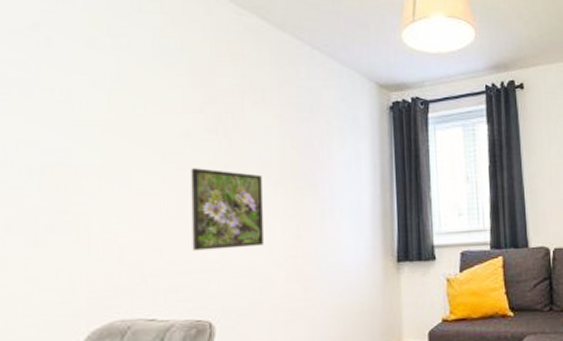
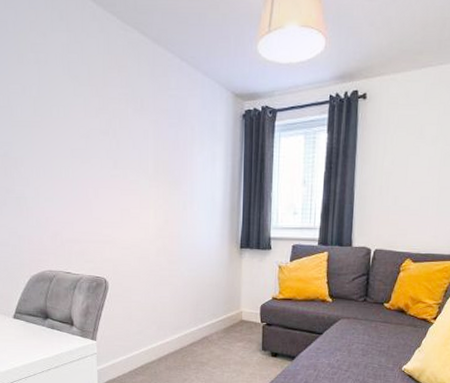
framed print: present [191,168,263,251] -> none [91,162,141,227]

